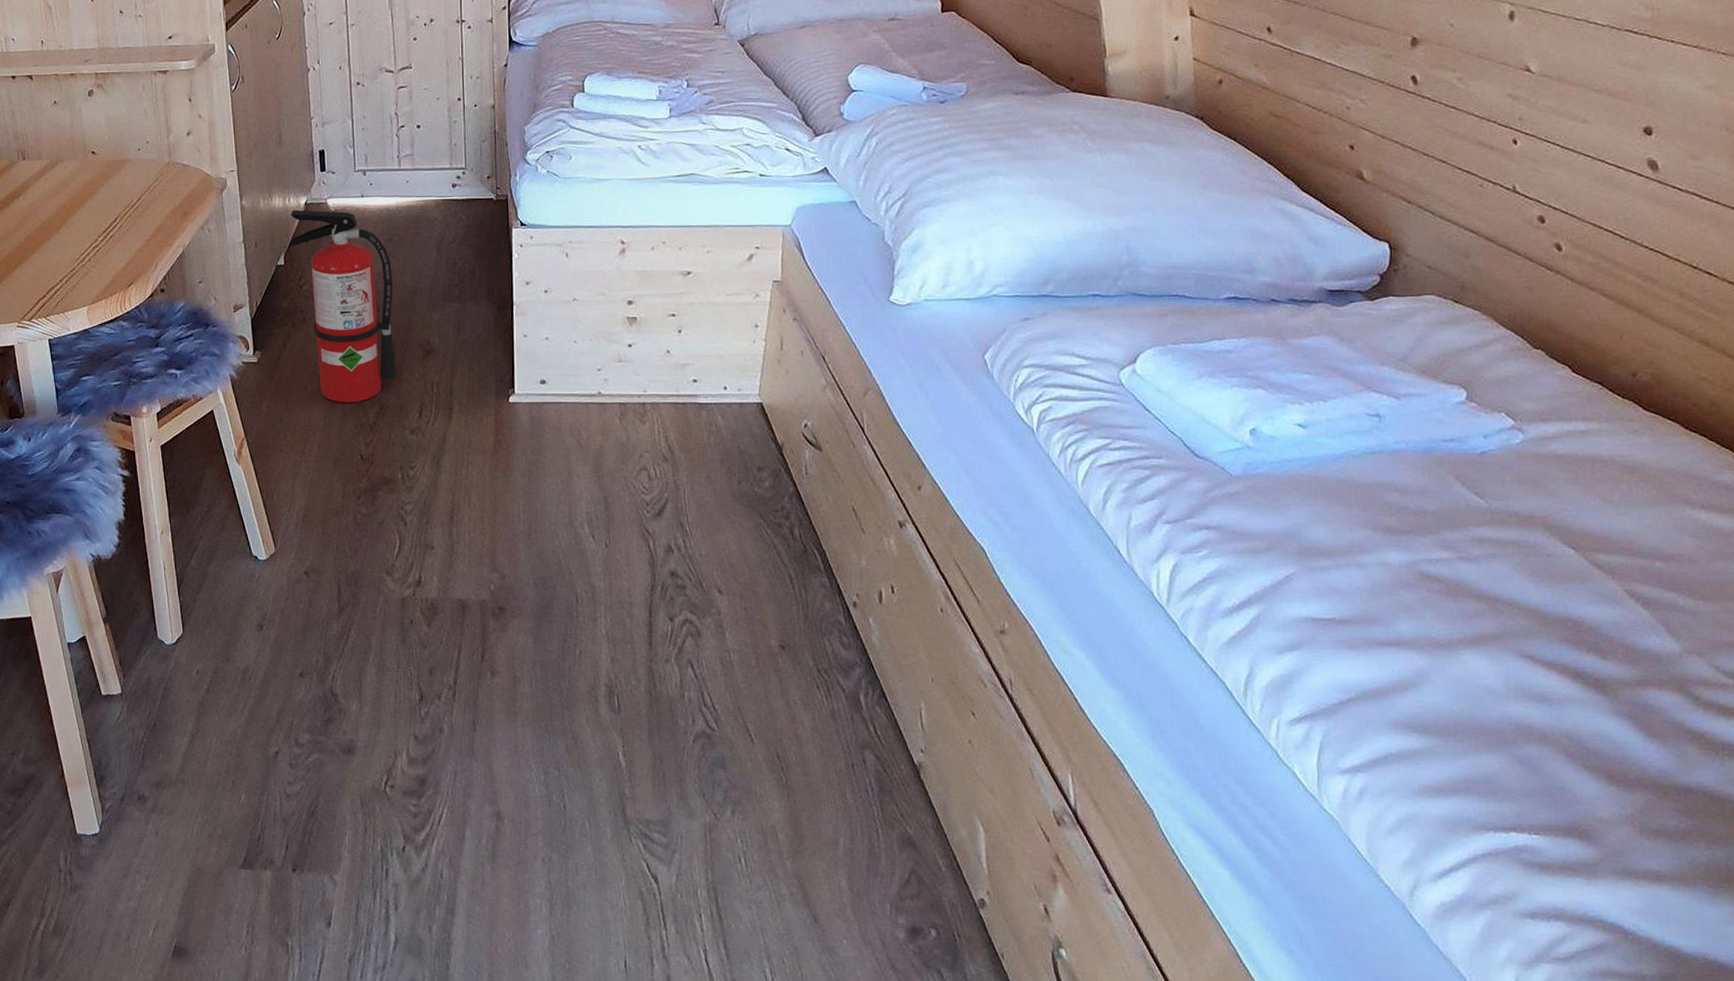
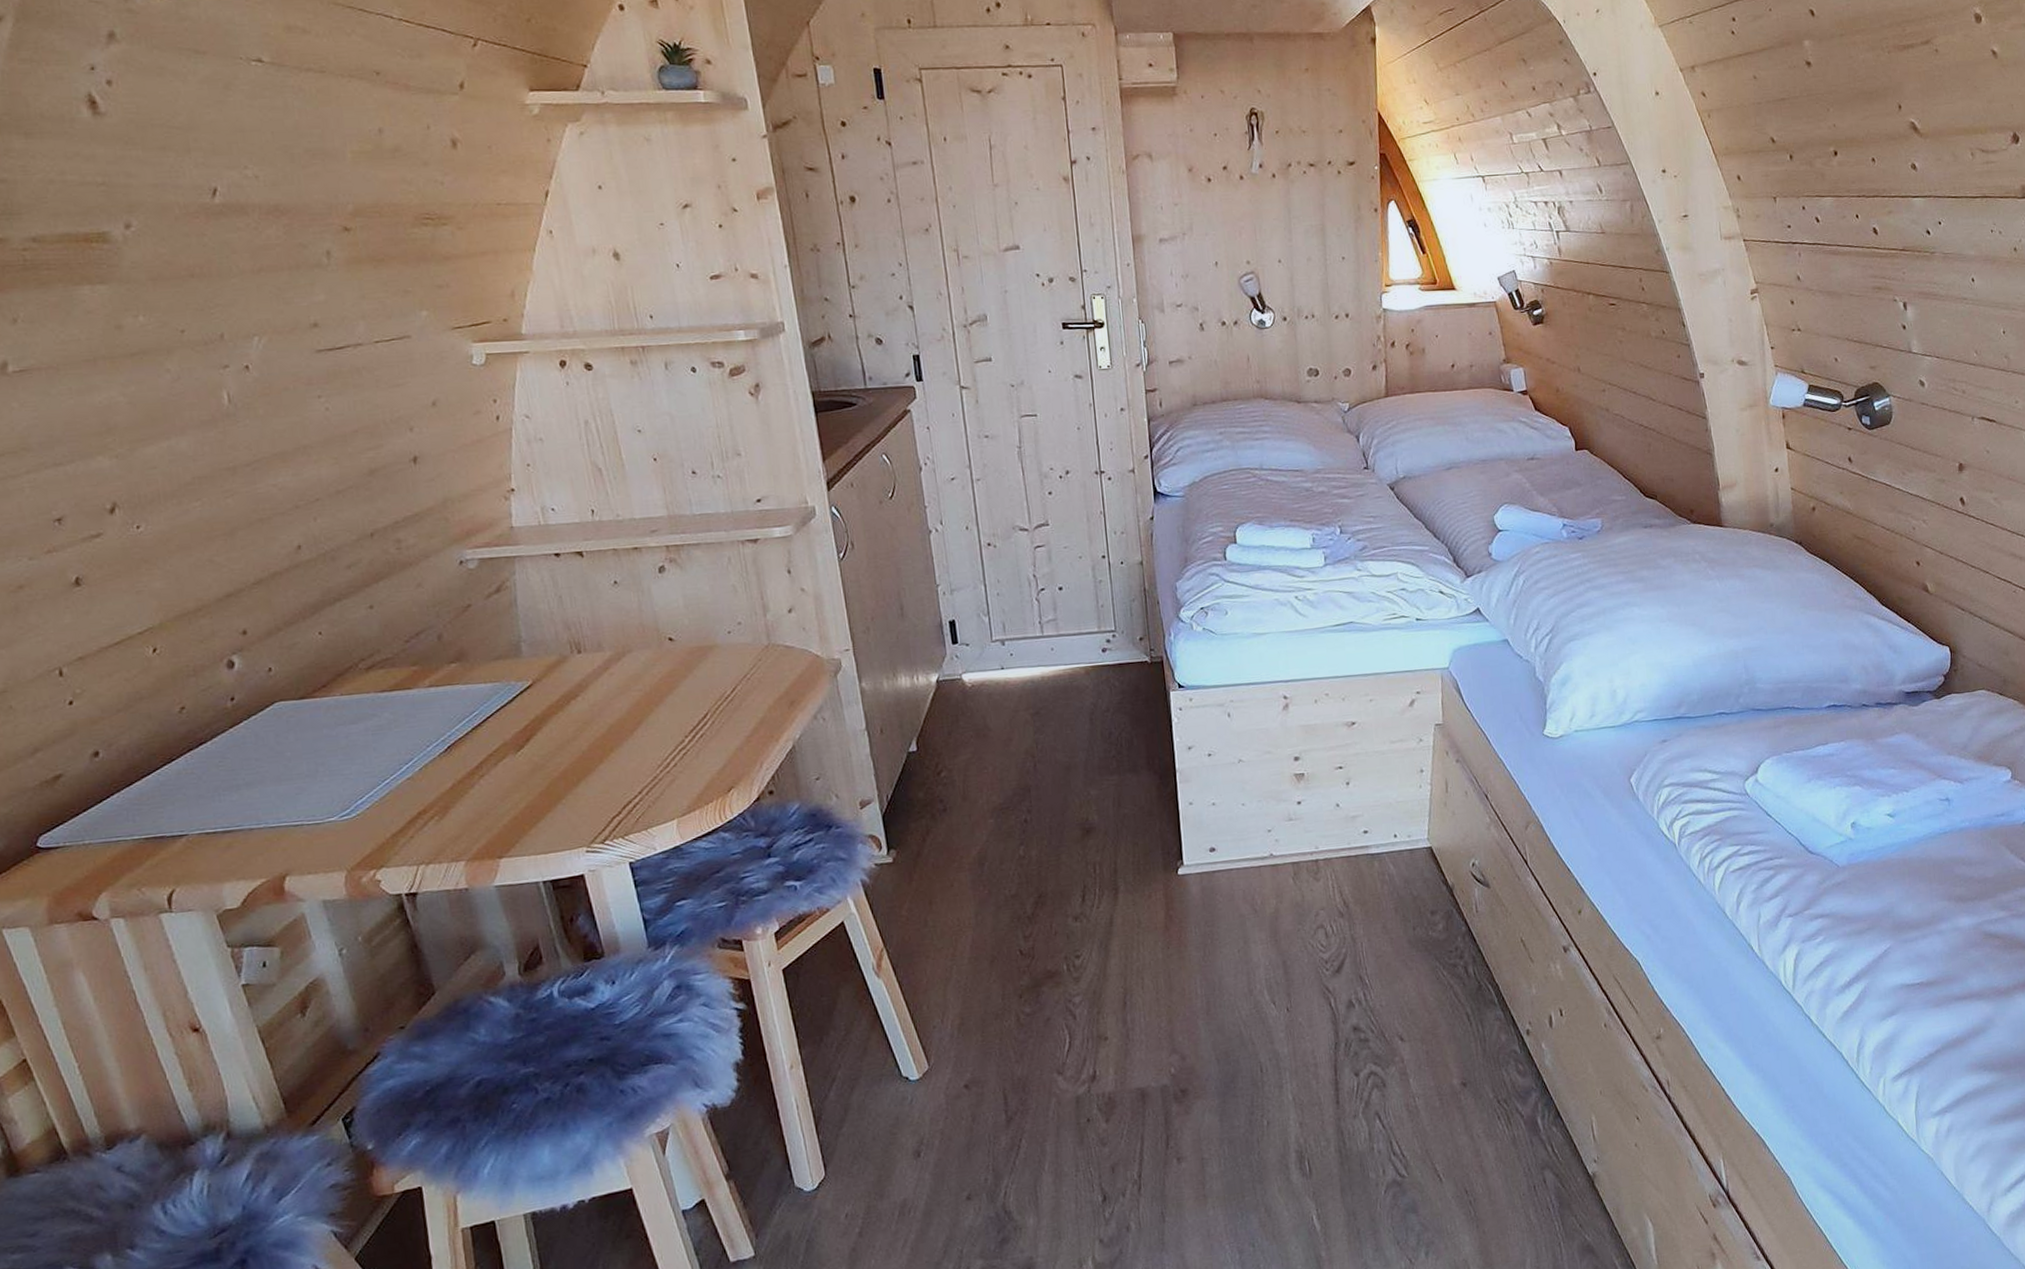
fire extinguisher: present [288,210,398,403] -> none [919,686,1056,896]

